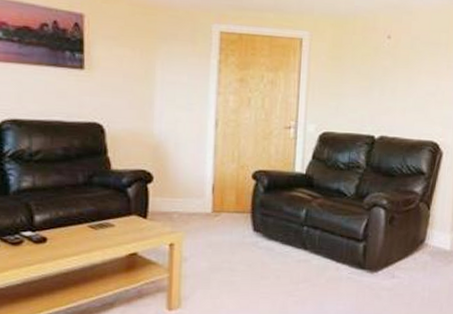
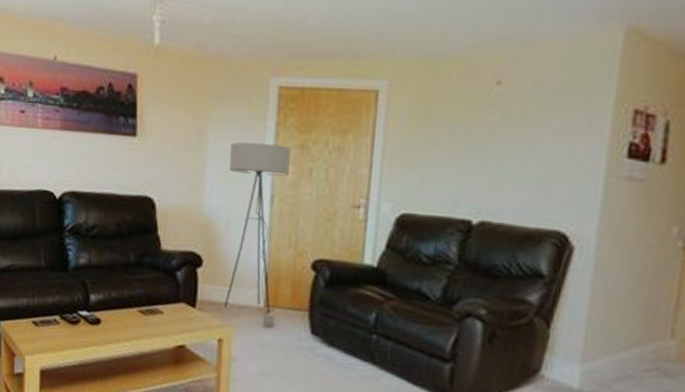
floor lamp: none [174,76,233,230] -> present [224,142,292,328]

